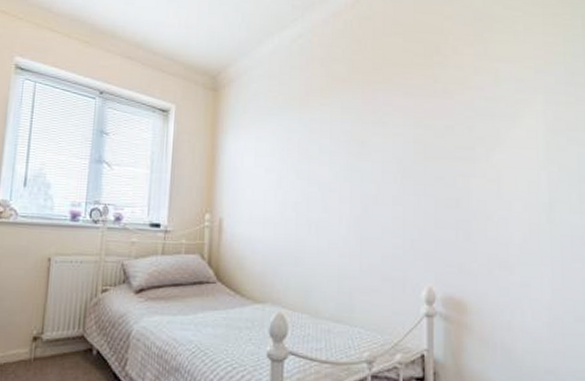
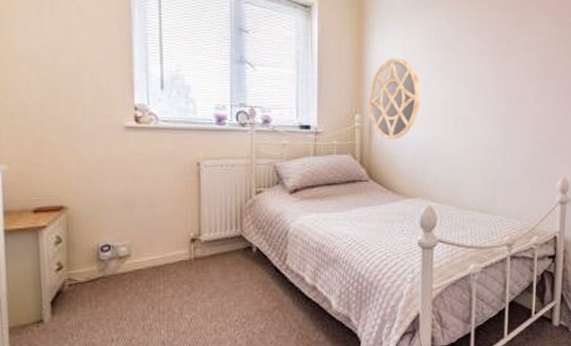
home mirror: none [219,159,273,240] -> present [369,58,422,140]

